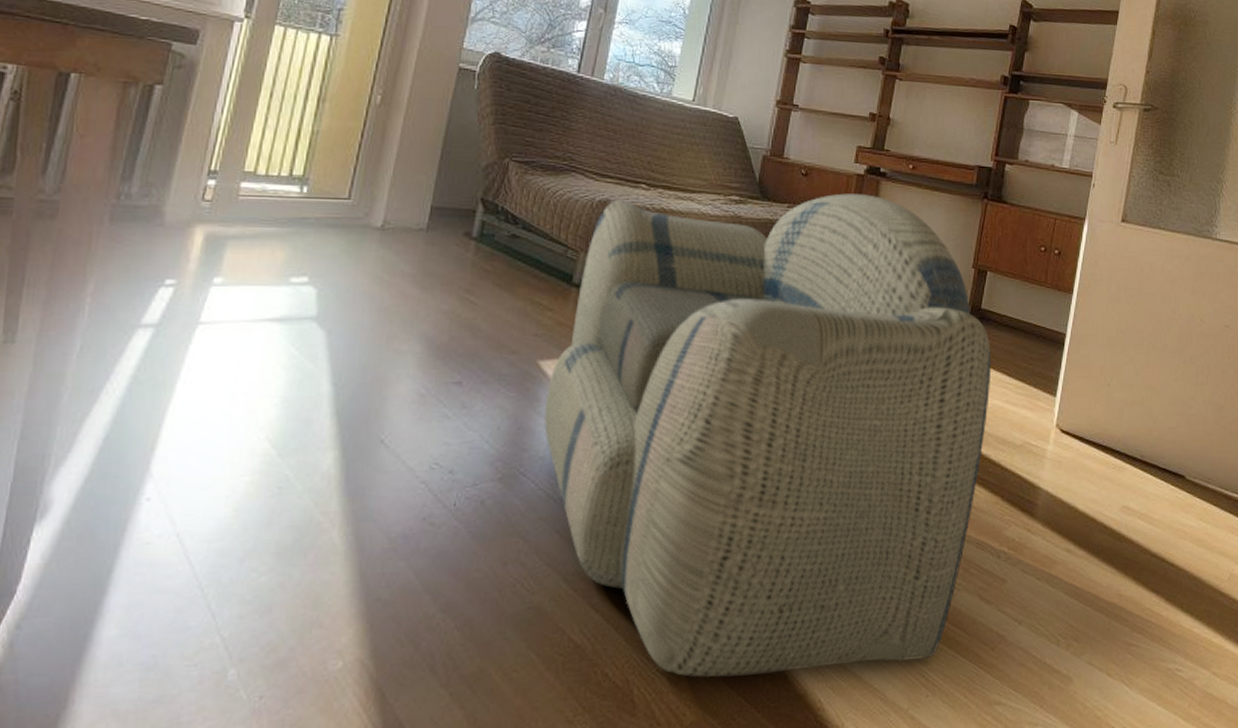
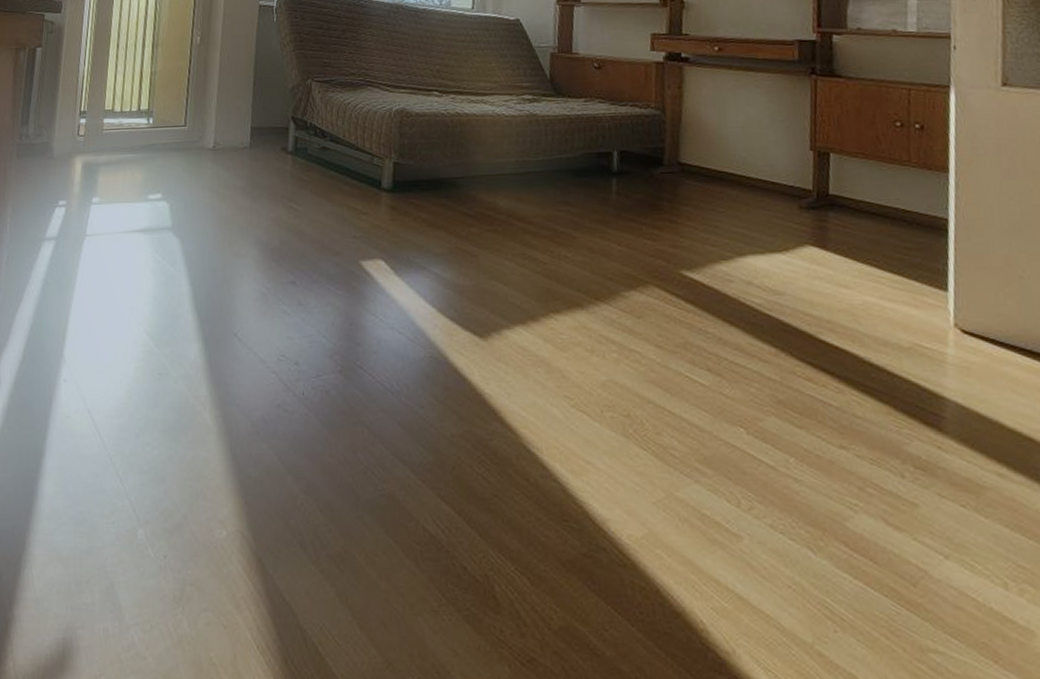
armchair: present [544,193,991,678] -> none [371,81,859,589]

